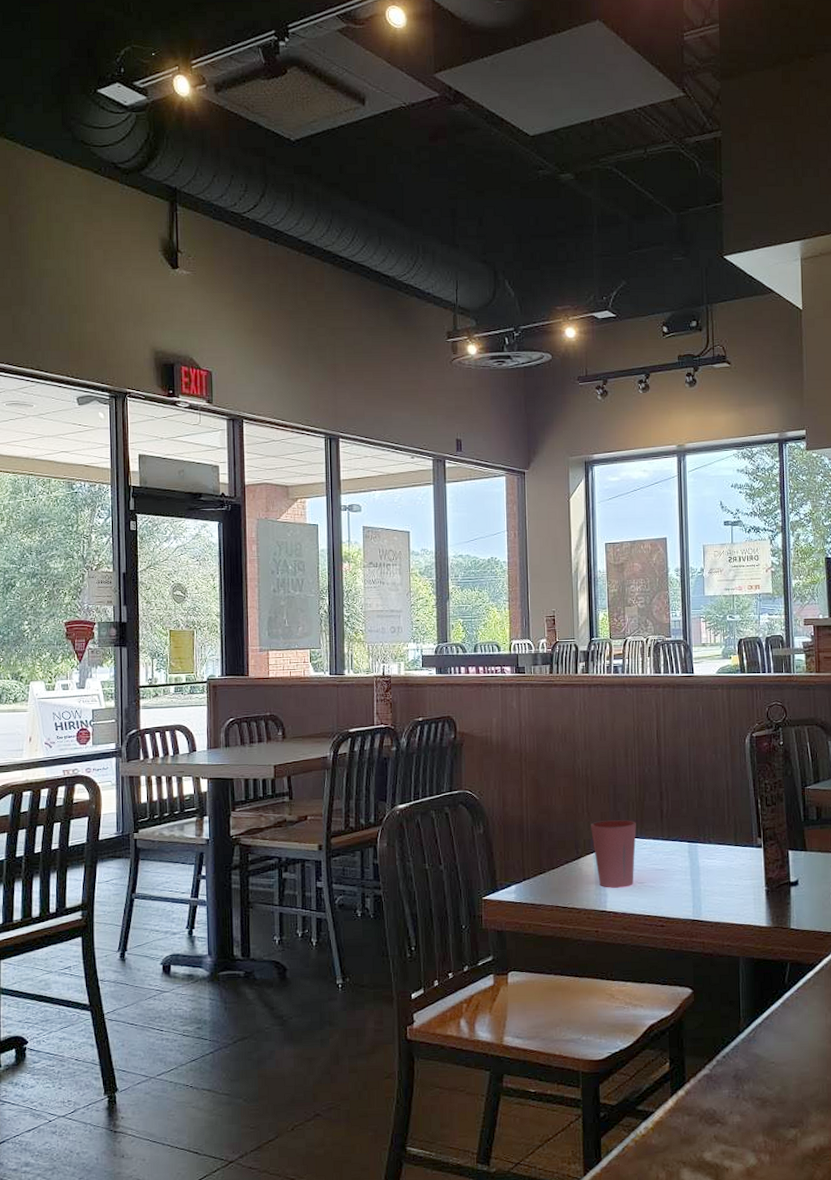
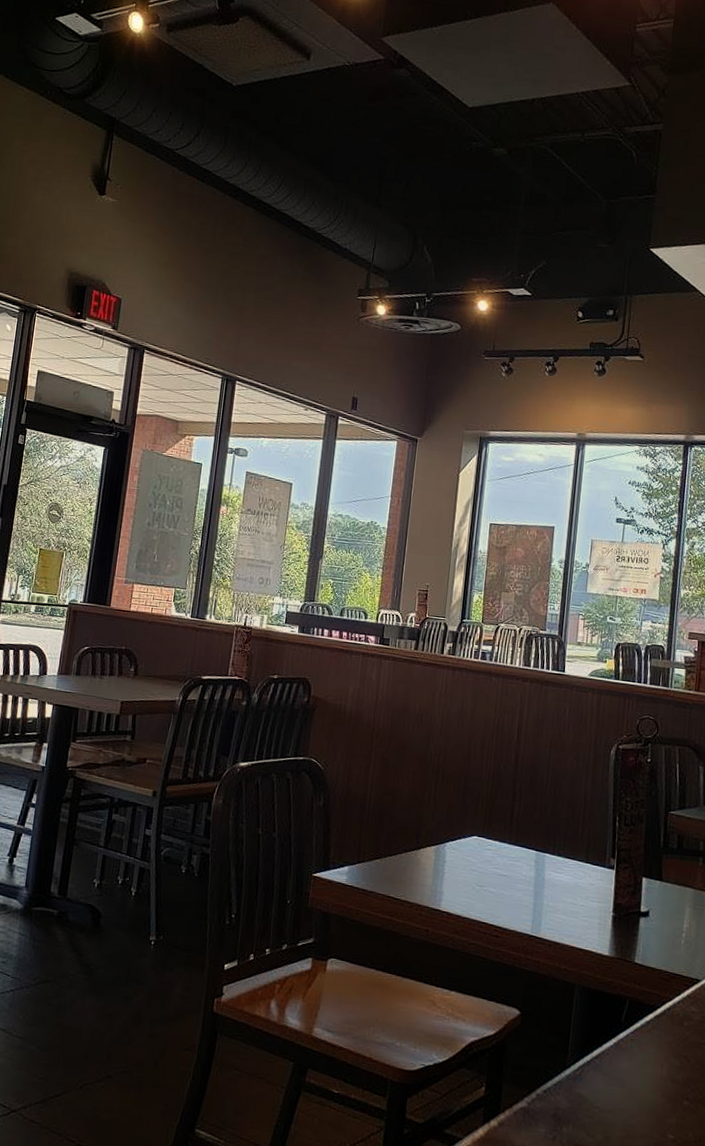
cup: present [591,820,636,888] -> none [435,812,484,888]

